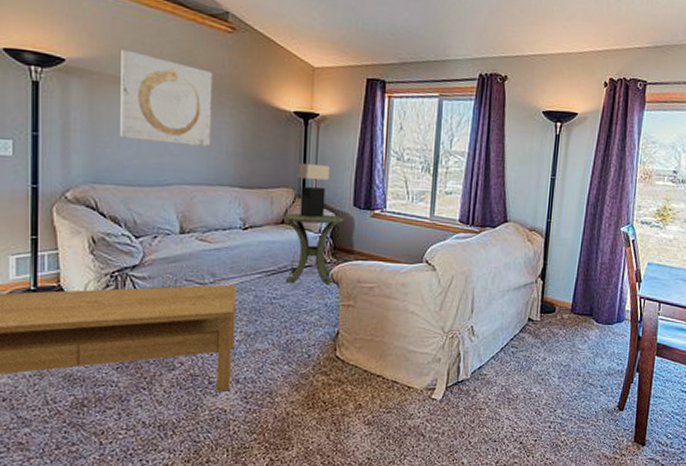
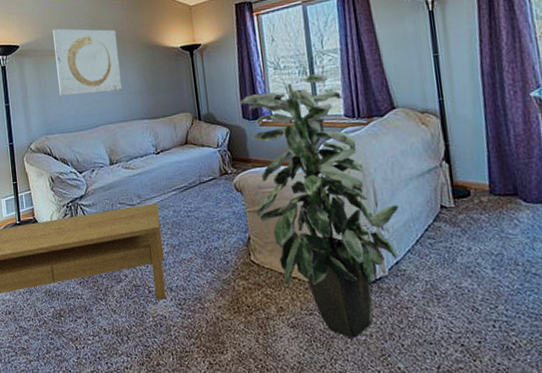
side table: present [283,213,344,284] -> none [185,129,237,197]
table lamp: present [298,162,330,218] -> none [191,86,220,136]
indoor plant: none [350,173,492,436] -> present [240,74,399,338]

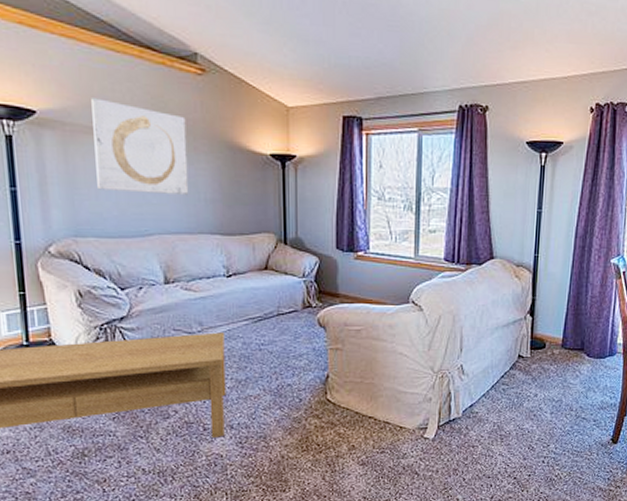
indoor plant: present [240,74,399,338] -> none [335,212,481,474]

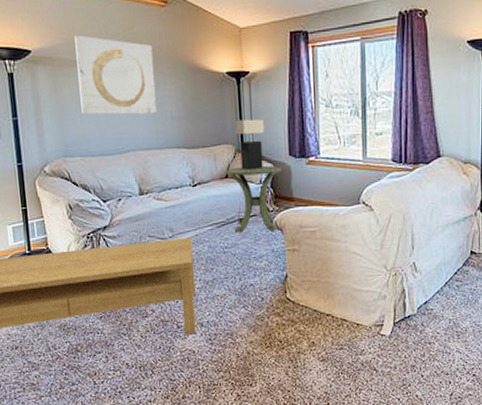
side table: none [266,258,327,329] -> present [226,165,282,233]
table lamp: none [278,207,310,262] -> present [235,118,264,170]

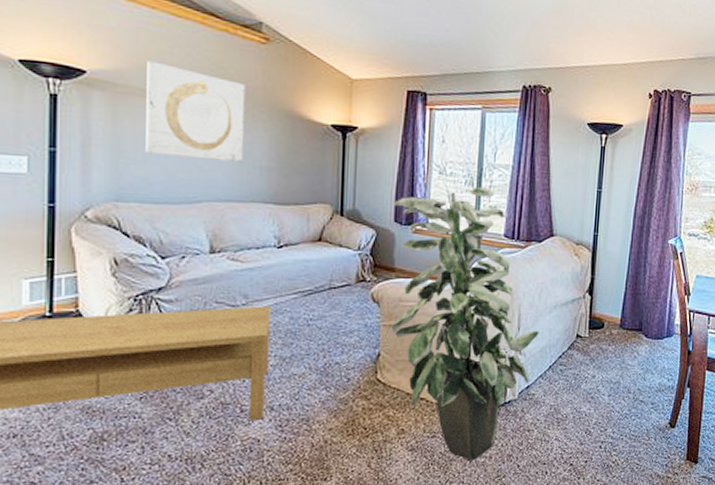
side table: present [226,165,282,233] -> none [320,230,385,304]
table lamp: present [235,118,264,170] -> none [336,177,369,234]
indoor plant: none [287,116,433,370] -> present [391,187,539,461]

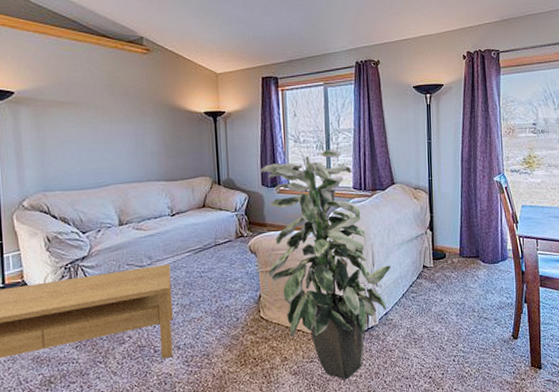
wall art: present [146,61,246,163] -> none [59,78,138,152]

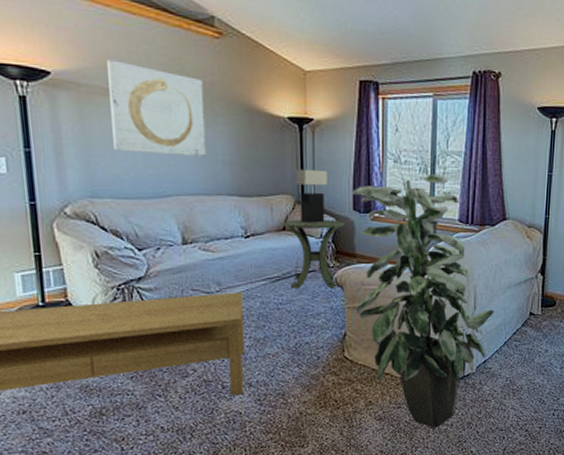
wall art: none [59,78,138,152] -> present [107,60,207,158]
side table: none [203,195,255,258] -> present [283,219,345,289]
table lamp: none [212,153,239,200] -> present [296,169,327,223]

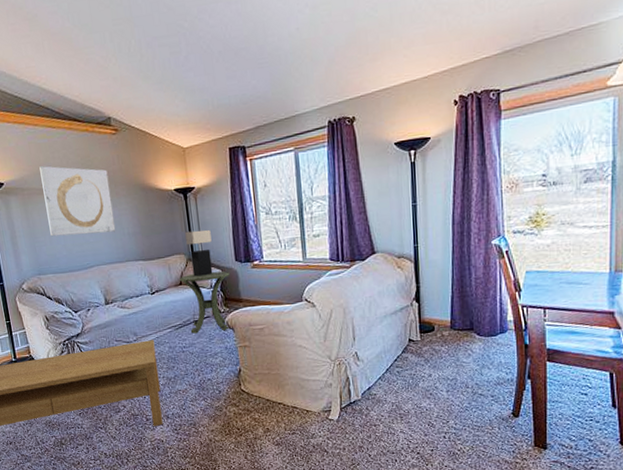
indoor plant: present [352,174,494,428] -> none [232,220,373,452]

